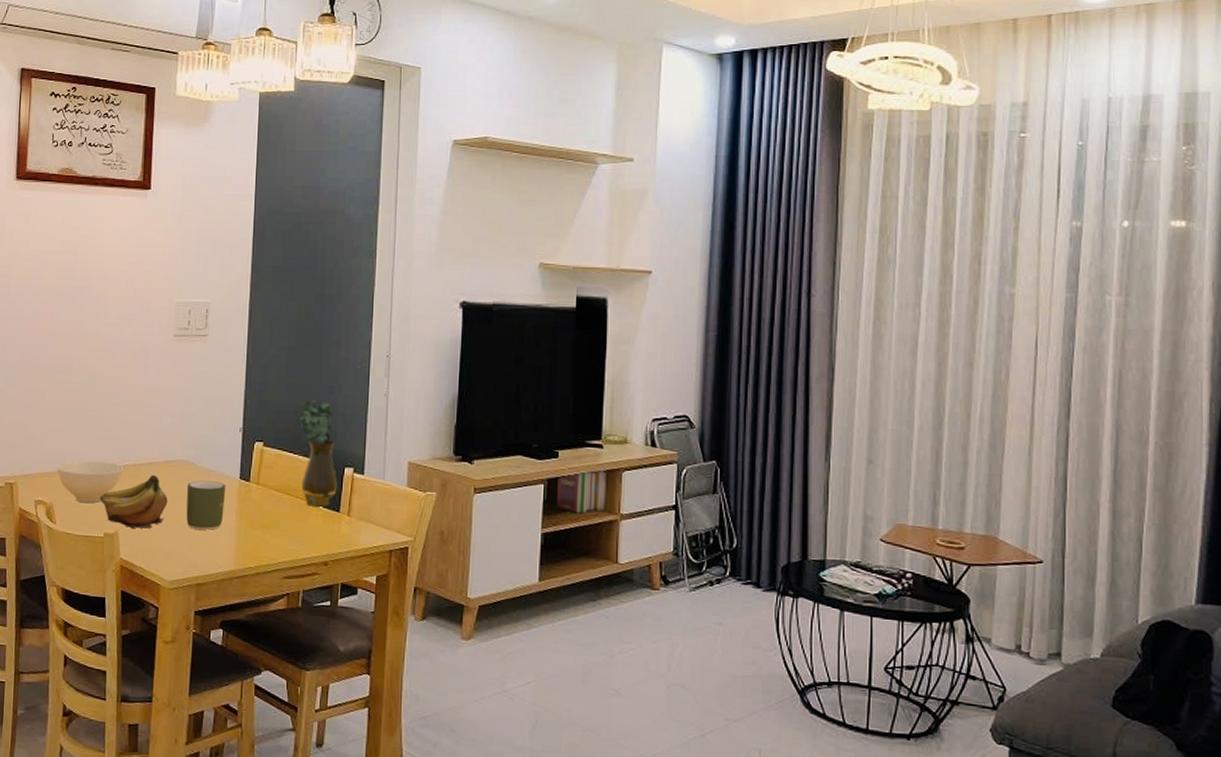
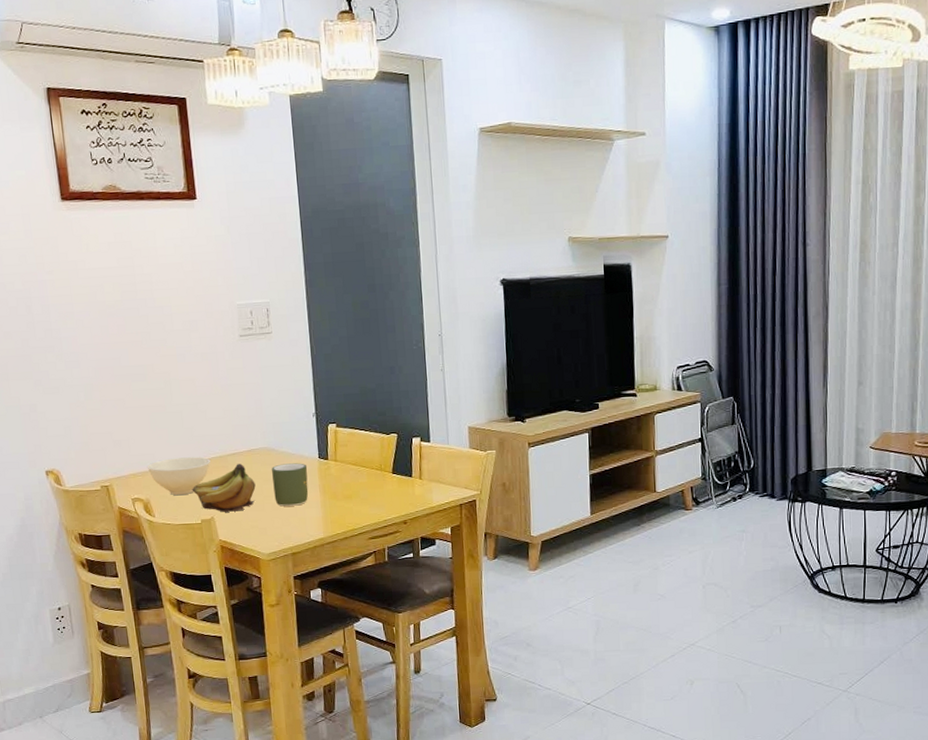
vase: present [297,395,338,507] -> none [364,378,408,475]
books: present [556,471,606,514] -> none [600,416,643,455]

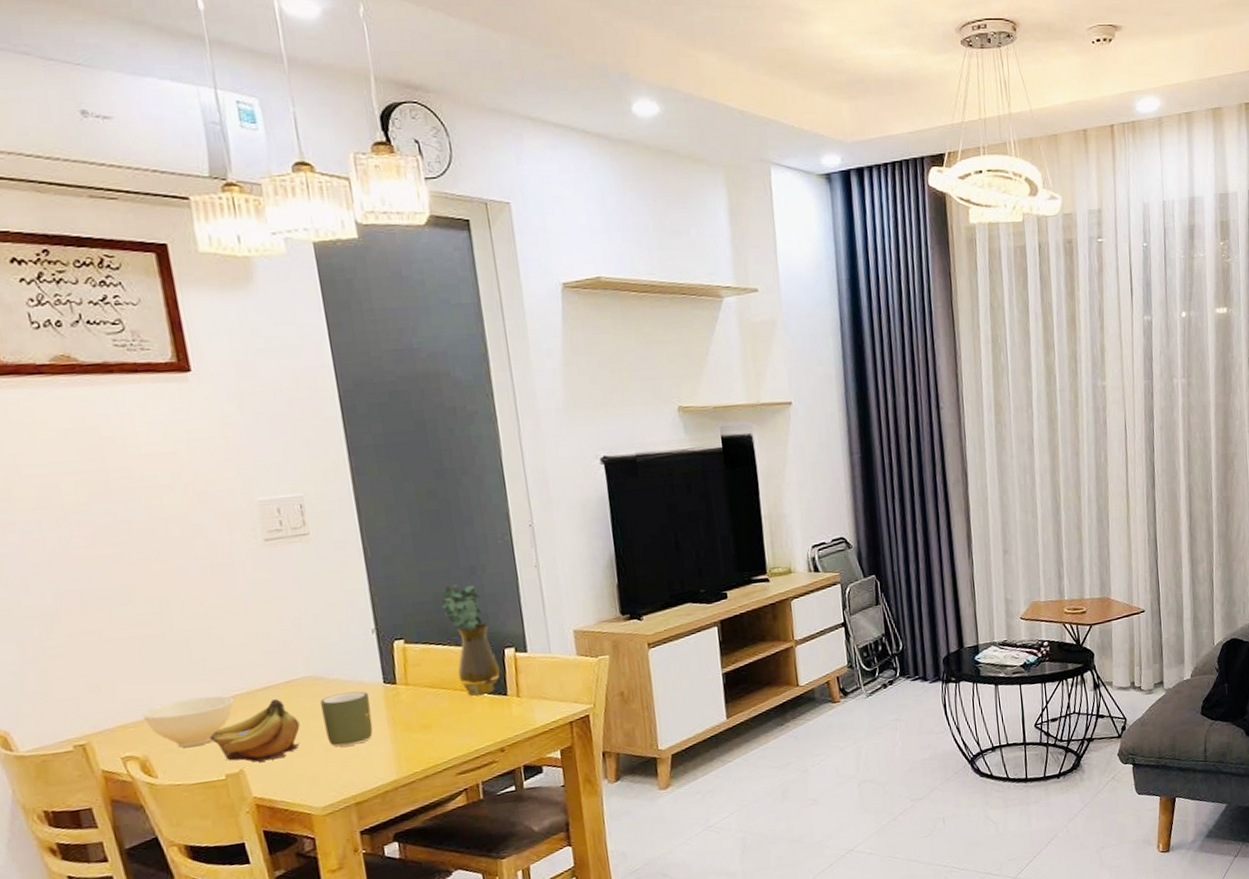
vase: none [364,378,408,475] -> present [439,581,500,696]

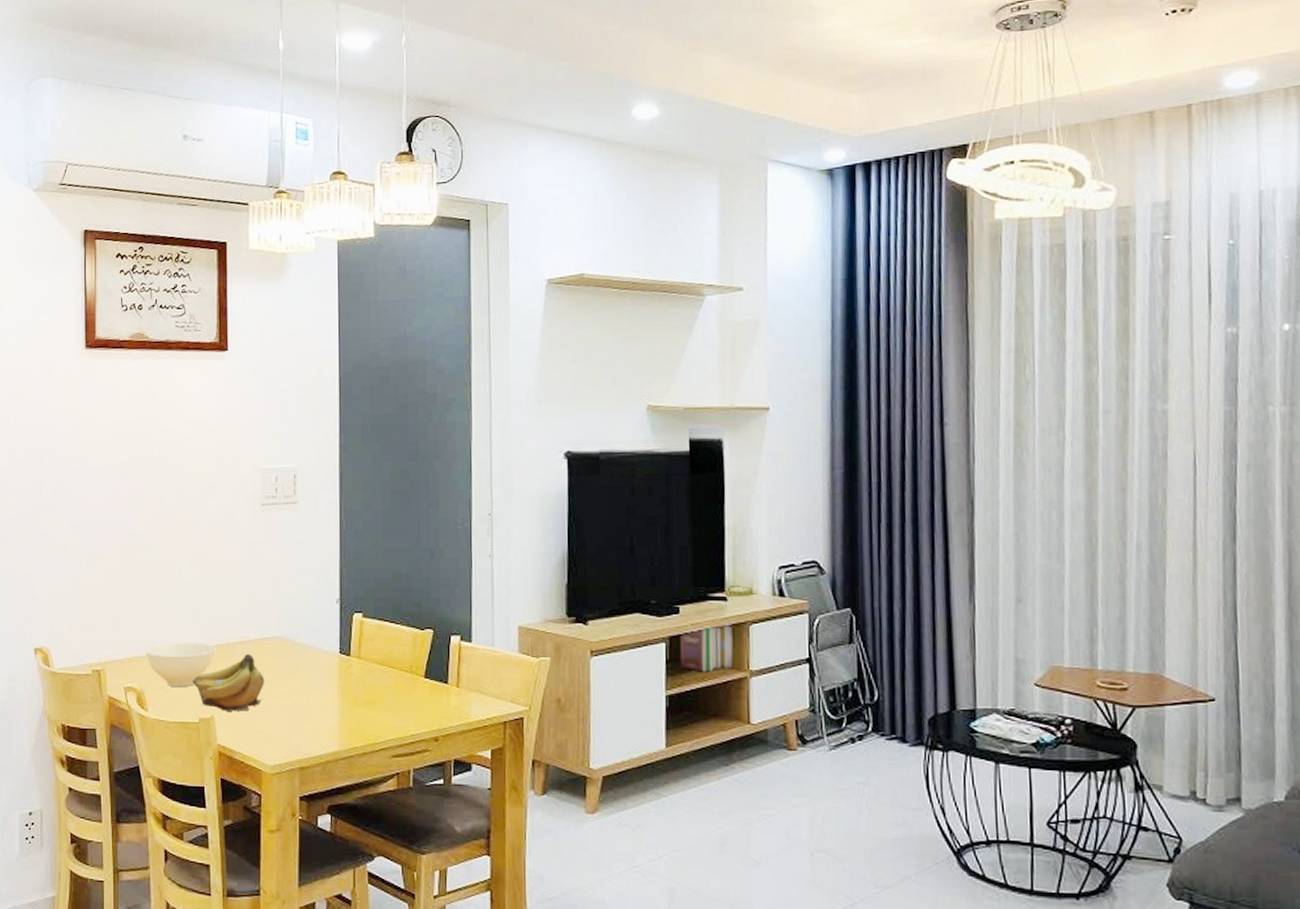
mug: present [320,691,373,747] -> none [285,657,326,709]
vase: present [439,581,500,696] -> none [397,561,444,679]
books: none [730,603,780,649] -> present [679,625,734,672]

